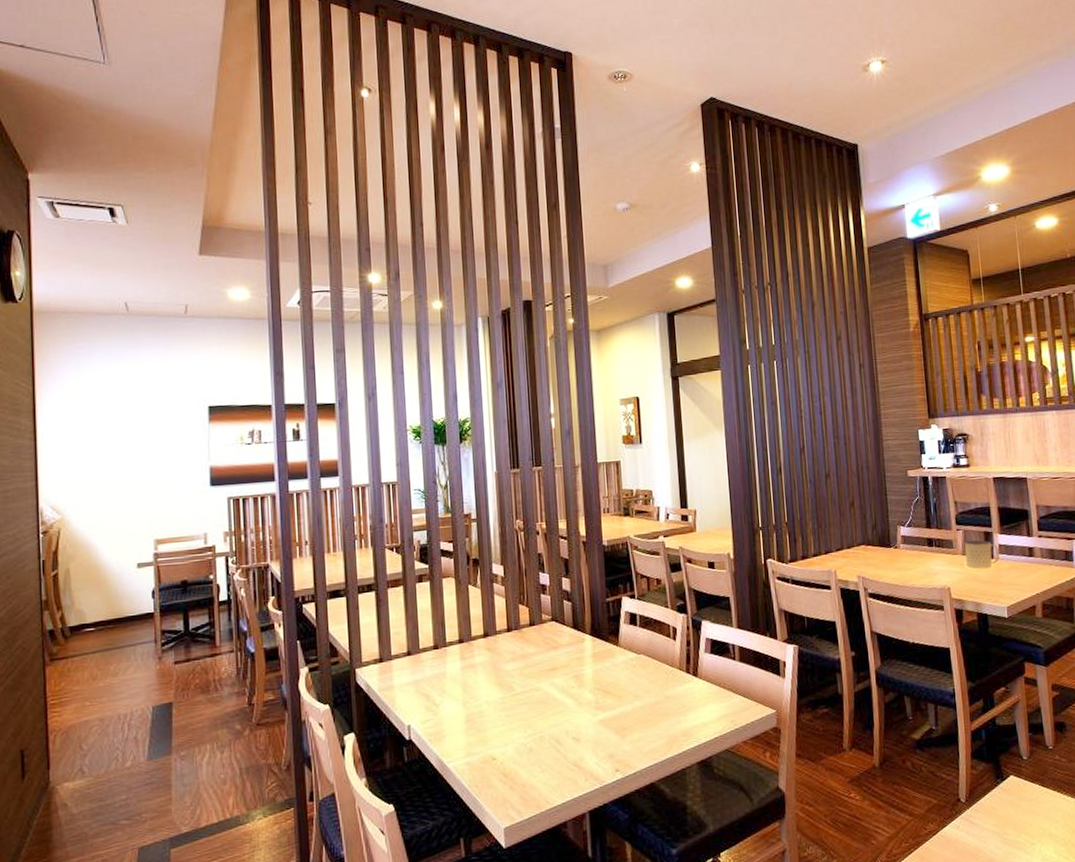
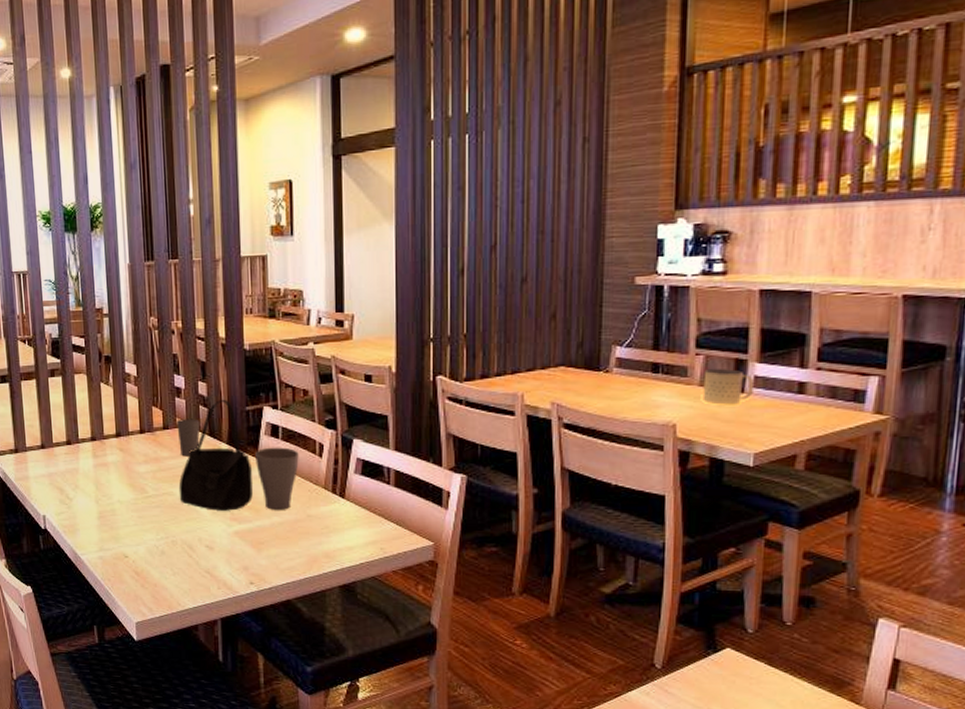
cup: none [542,613,565,651] -> present [176,418,200,457]
handbag: none [545,592,615,702] -> present [178,399,253,511]
cup: none [616,633,656,695] -> present [255,447,299,510]

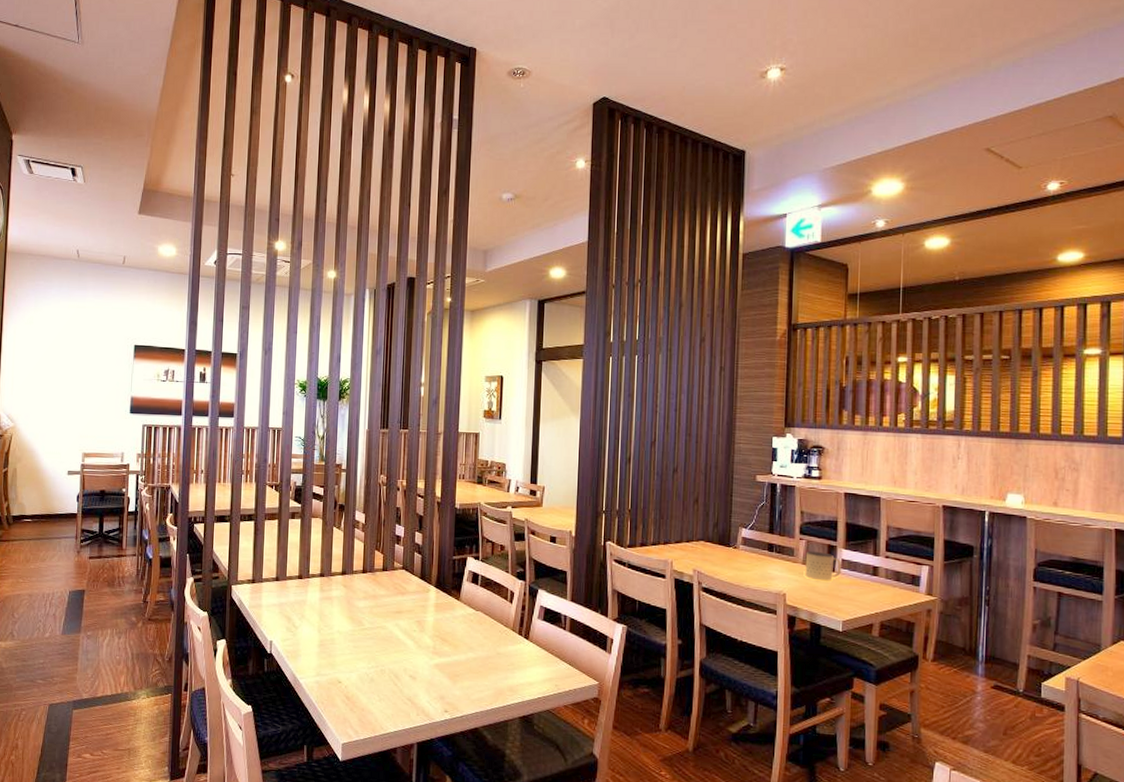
cup: present [176,418,200,457] -> none [394,563,414,596]
handbag: present [178,399,253,511] -> none [390,548,454,646]
cup: present [255,447,299,510] -> none [457,592,494,647]

